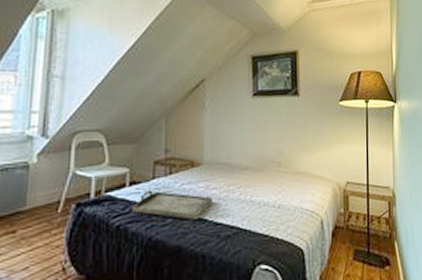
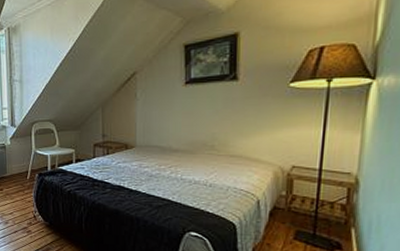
serving tray: present [133,190,212,220] -> none [79,166,145,191]

